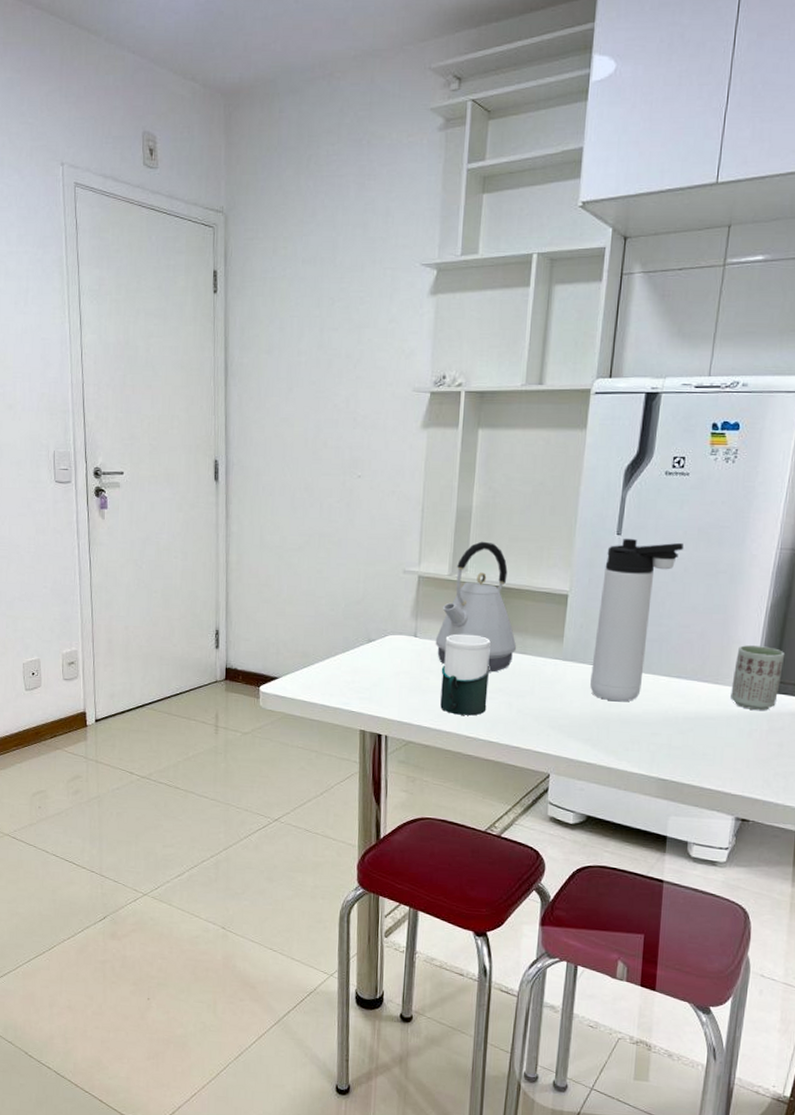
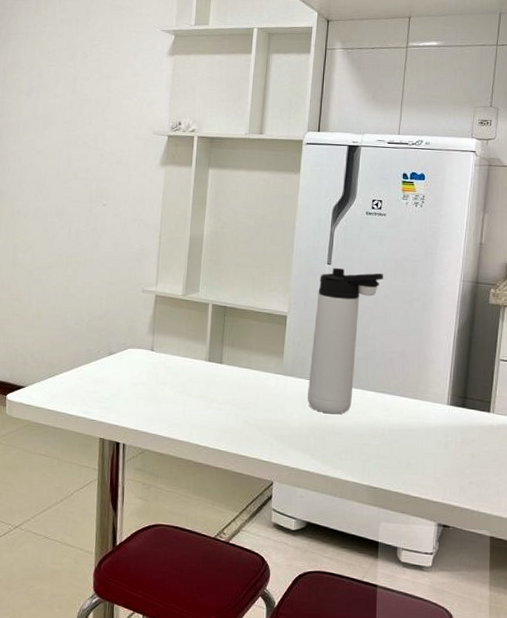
kettle: present [435,541,517,673] -> none [170,266,243,385]
cup: present [440,633,491,716] -> none [174,349,220,426]
cup: present [730,645,785,711] -> none [428,364,472,424]

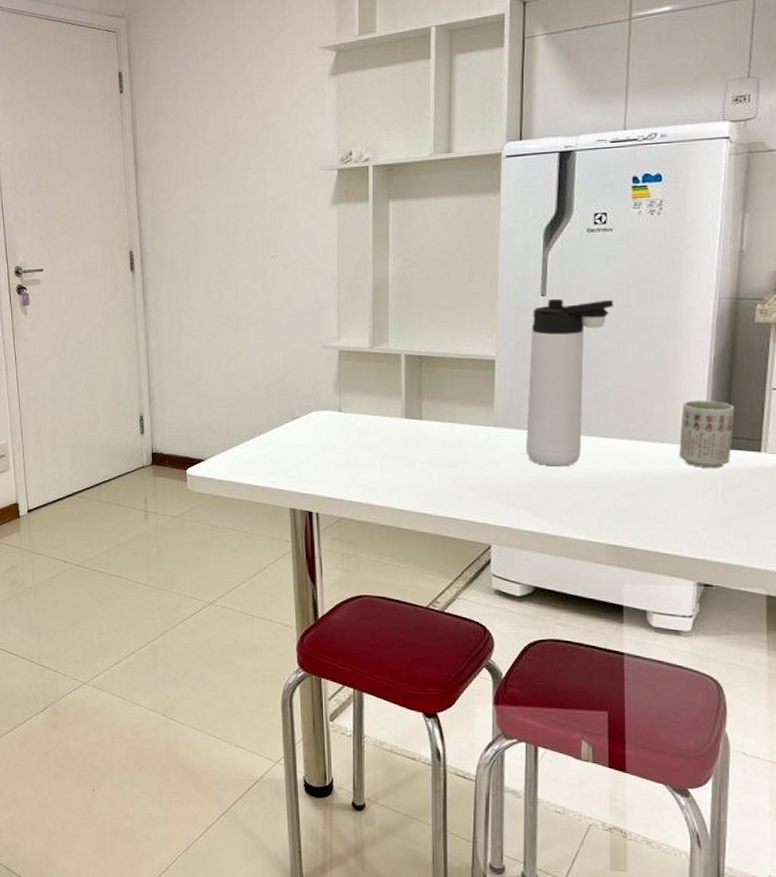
cup: none [428,364,472,424] -> present [679,401,735,469]

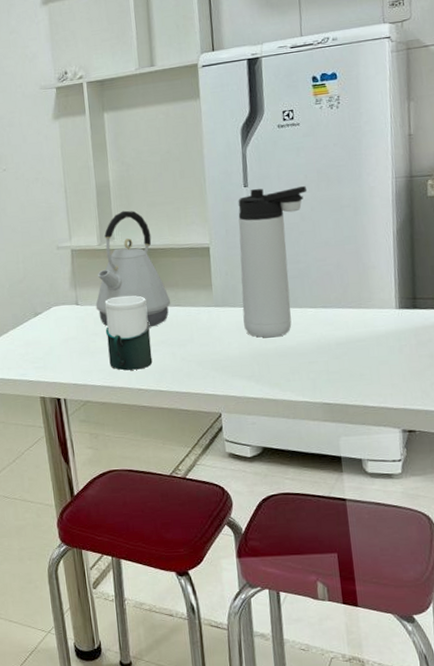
kettle: none [361,312,446,443] -> present [95,210,171,327]
cup: none [369,406,420,488] -> present [104,295,153,371]
cup: present [679,401,735,469] -> none [374,267,420,328]

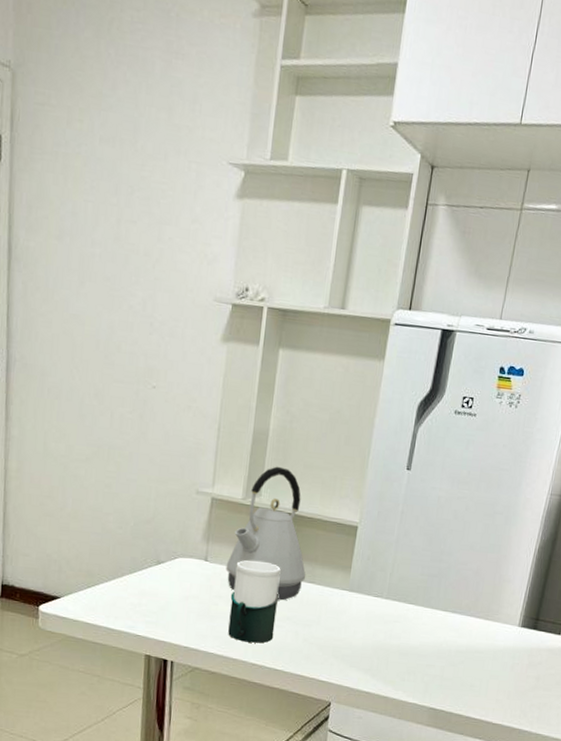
thermos bottle: present [238,185,308,338] -> none [373,473,467,634]

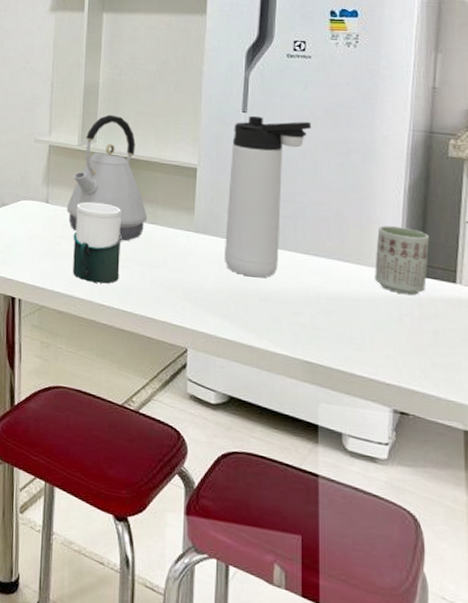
thermos bottle: none [373,473,467,634] -> present [225,115,312,278]
cup: none [498,584,548,647] -> present [375,225,430,295]

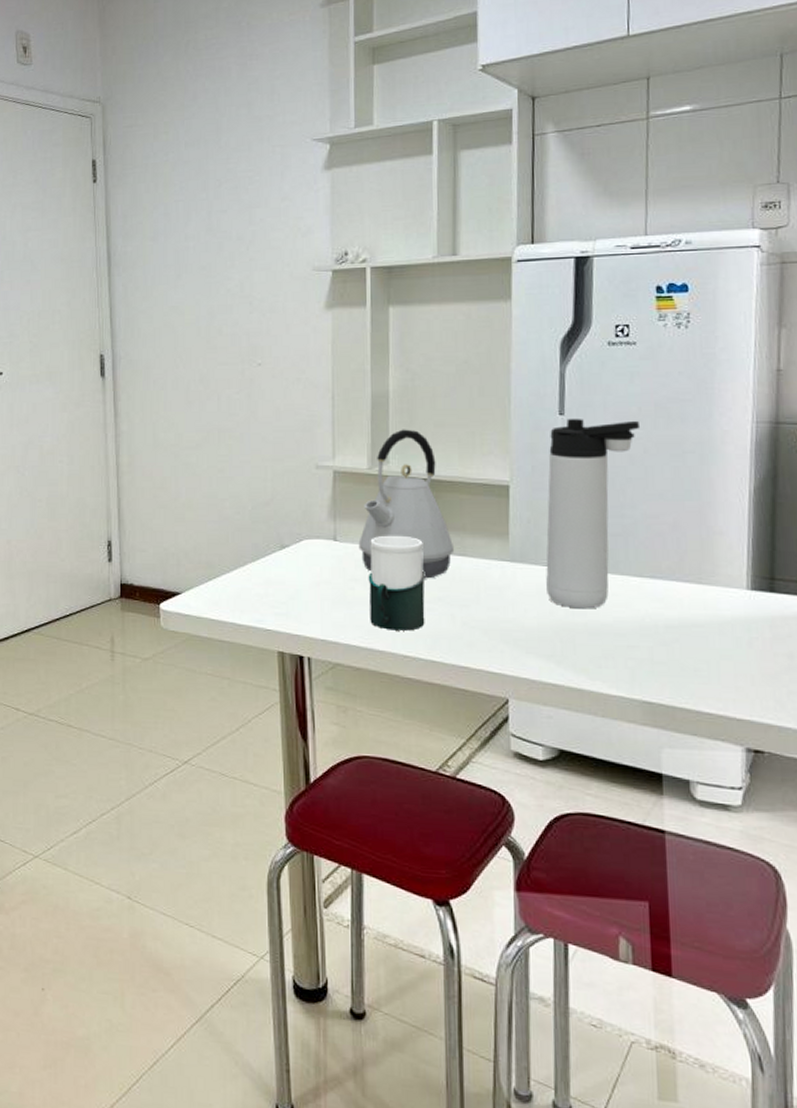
cup: present [375,225,430,295] -> none [719,536,780,615]

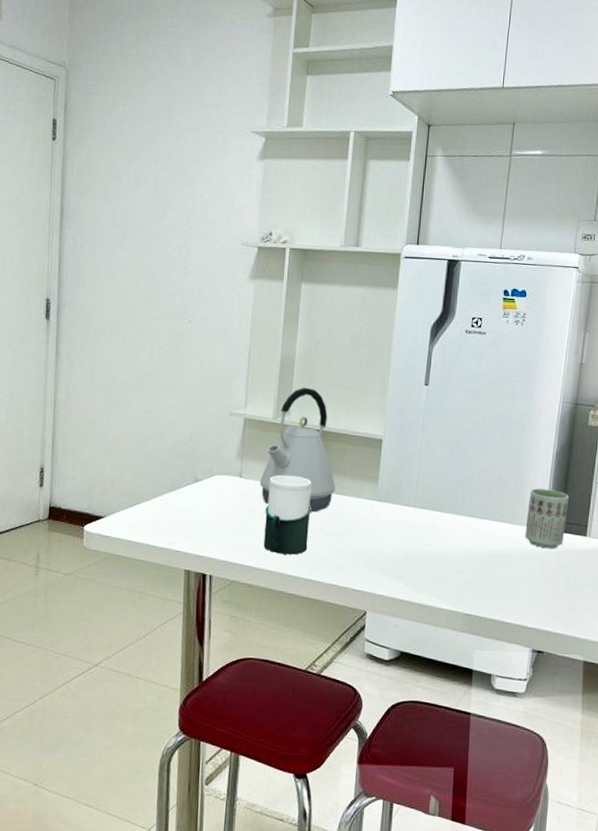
thermos bottle: present [546,418,641,609] -> none [403,388,483,541]
cup: none [719,536,780,615] -> present [525,488,570,549]

